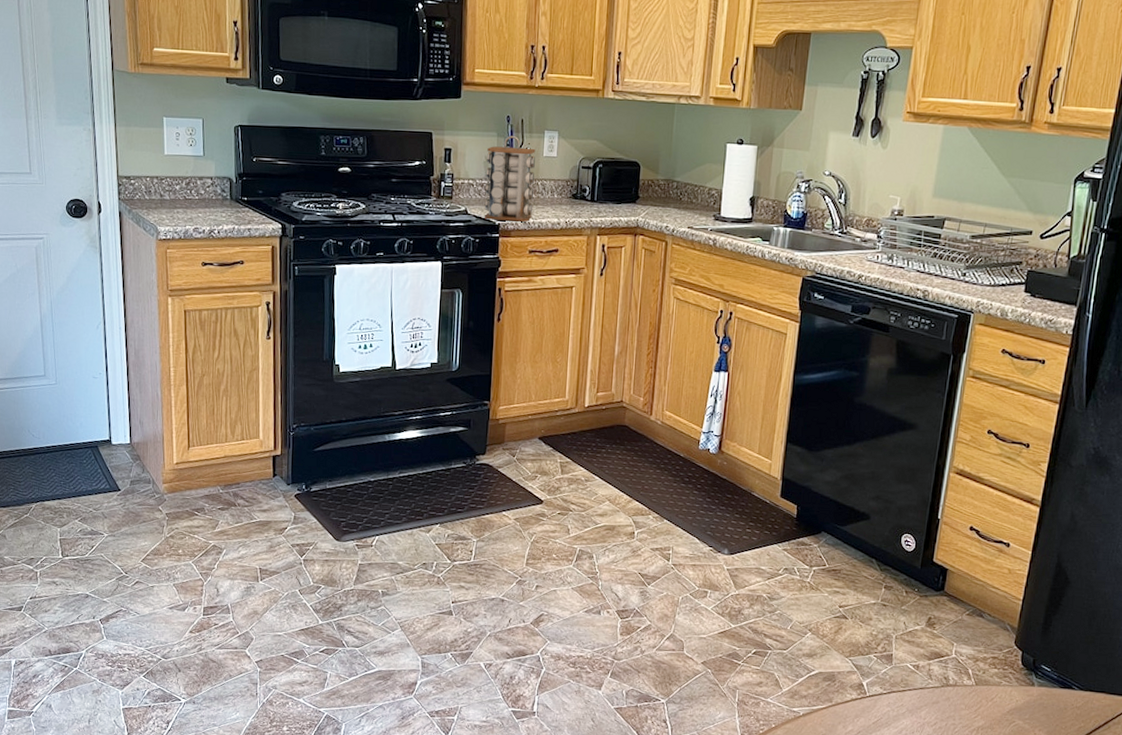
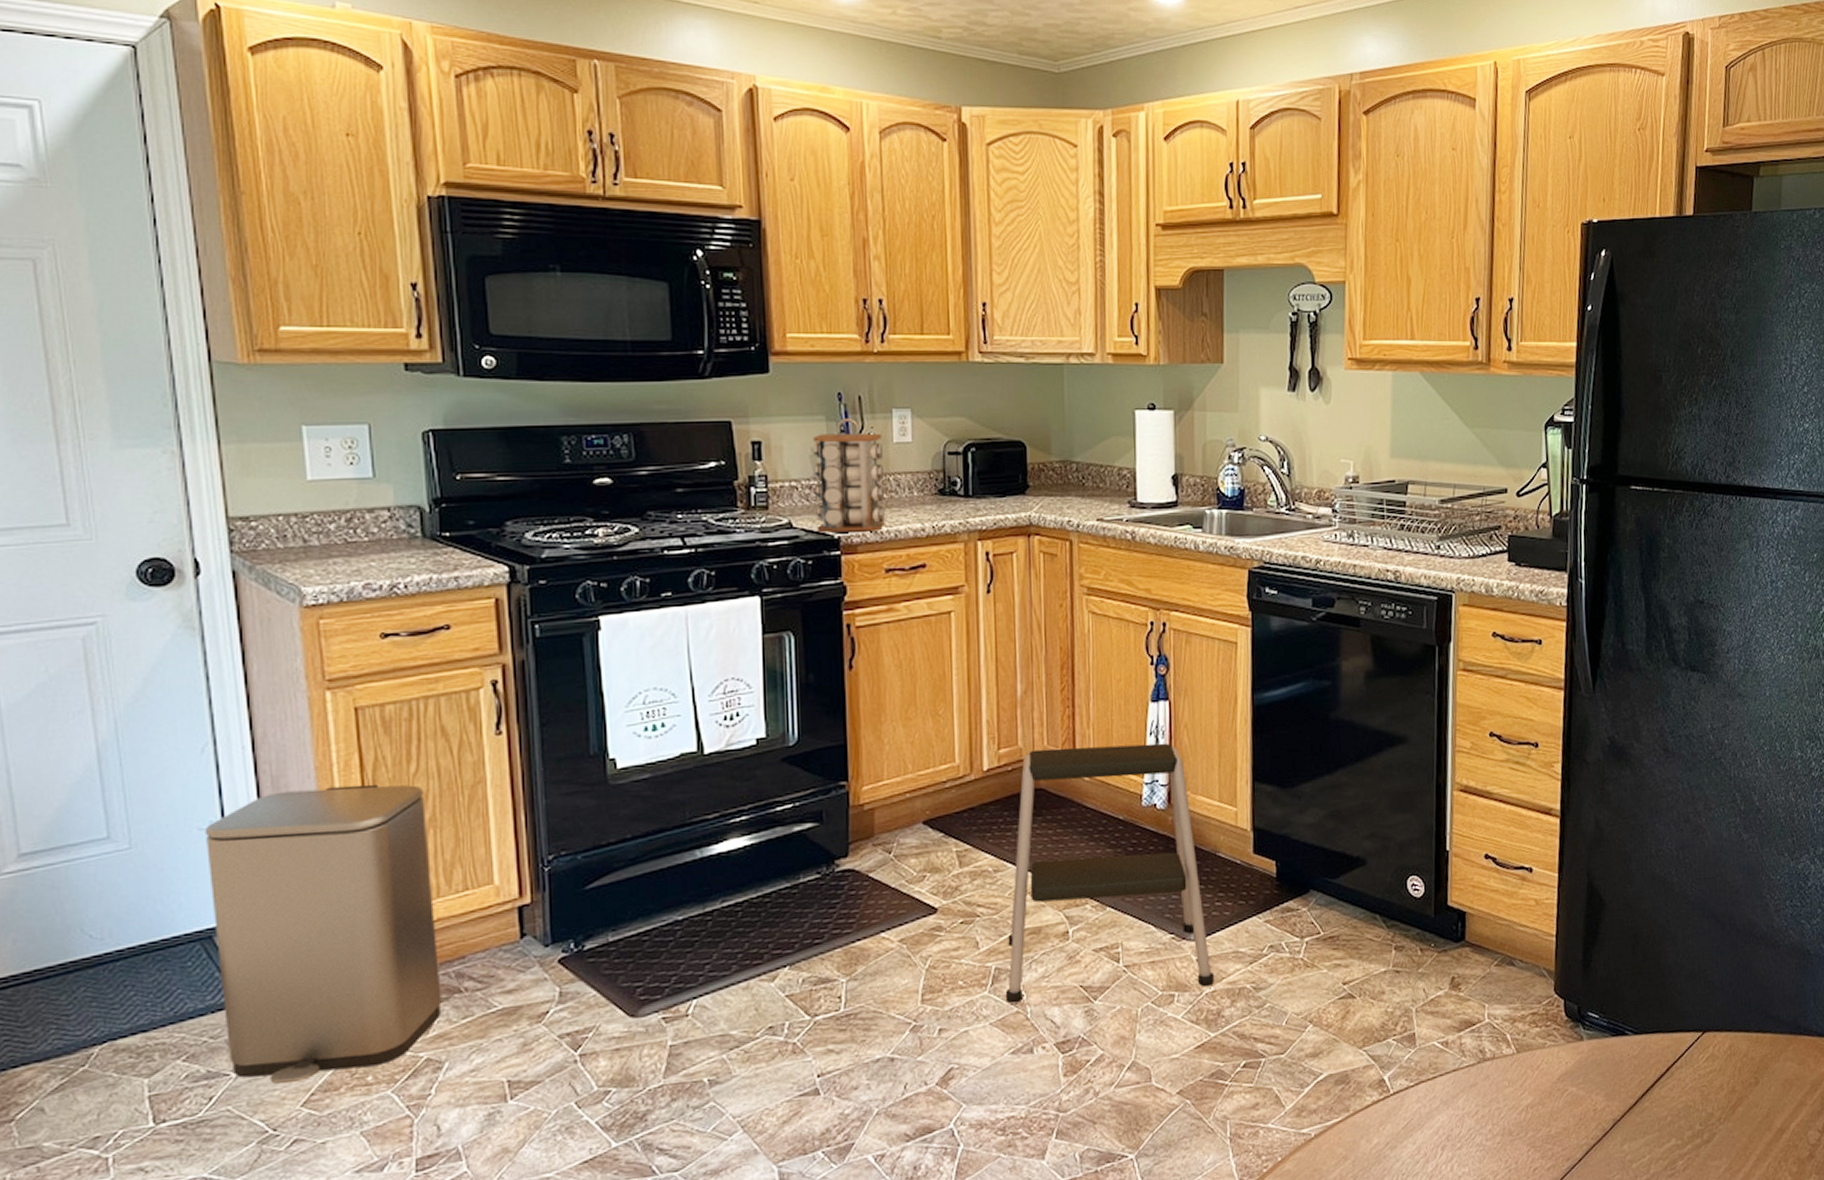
pedal bin: none [96,360,225,546] -> present [204,784,442,1084]
step stool: none [584,396,739,590] -> present [1005,743,1214,1004]

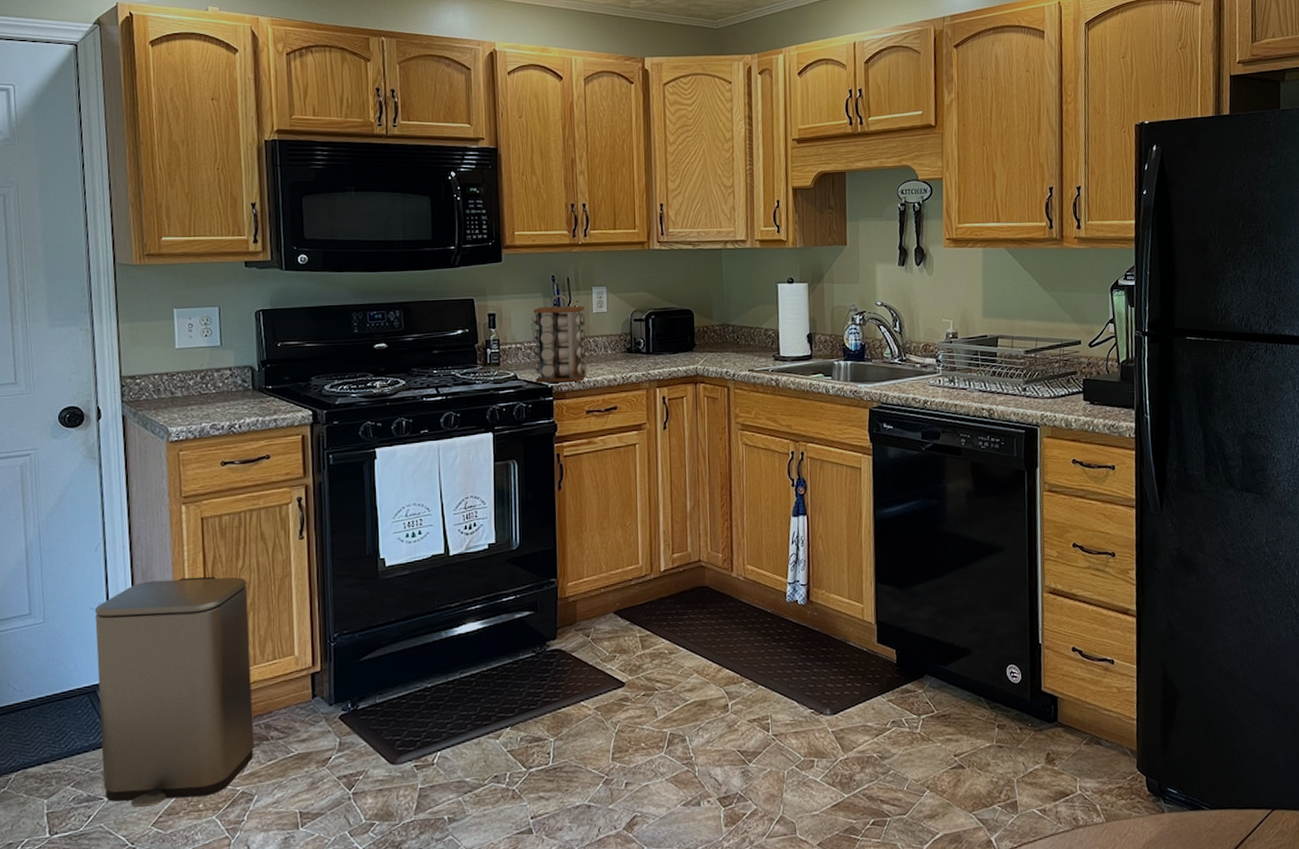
step stool: present [1005,743,1214,1004] -> none [678,550,847,764]

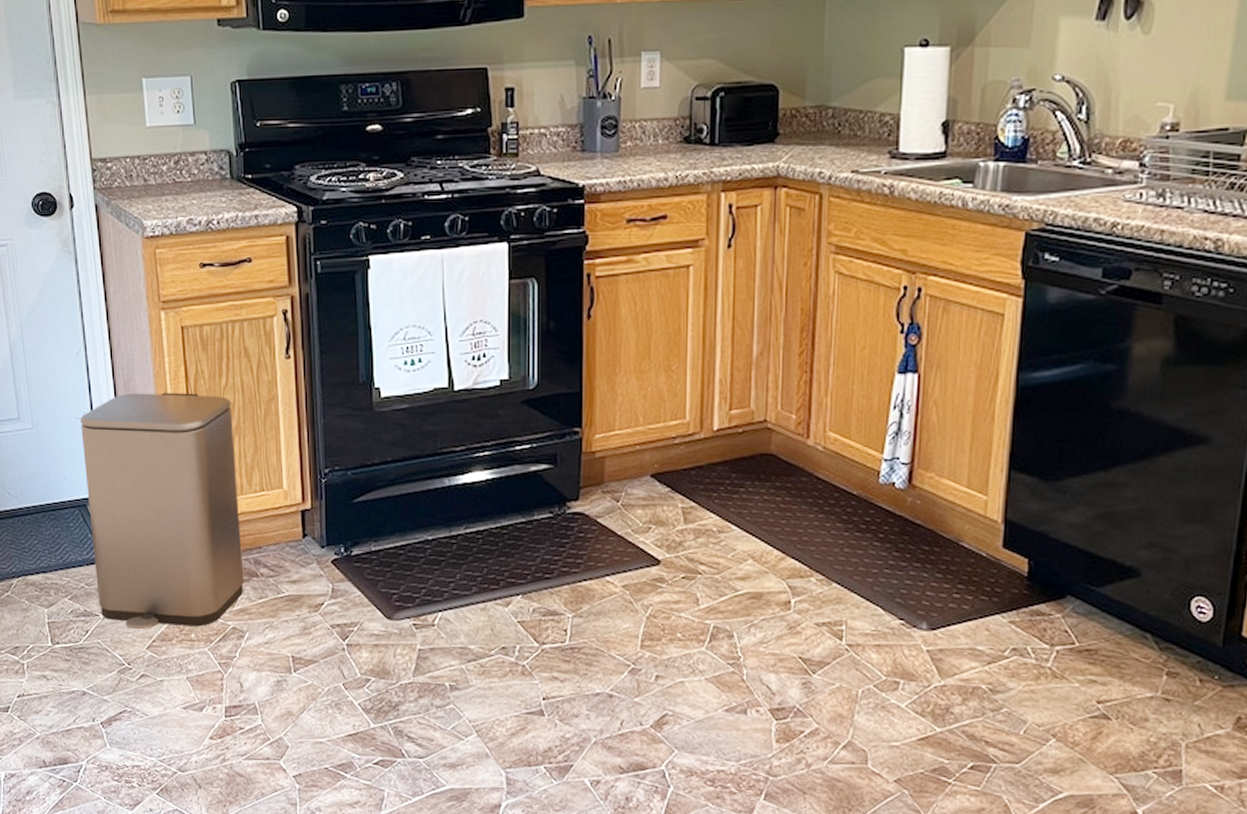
spice rack: present [534,294,586,384] -> none [562,62,630,182]

